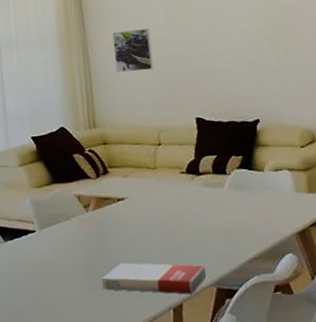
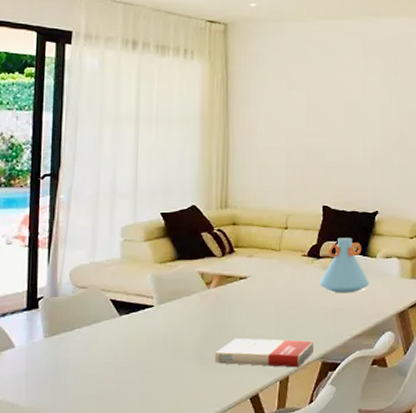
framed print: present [112,28,154,73] -> none [254,118,291,158]
vase: none [202,150,260,213] -> present [319,238,370,294]

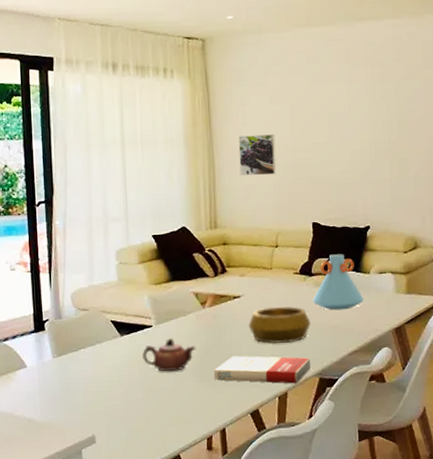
teapot: none [140,319,198,354] -> present [141,338,196,372]
decorative bowl: none [253,288,316,327] -> present [248,306,311,344]
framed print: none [254,118,291,158] -> present [238,134,277,176]

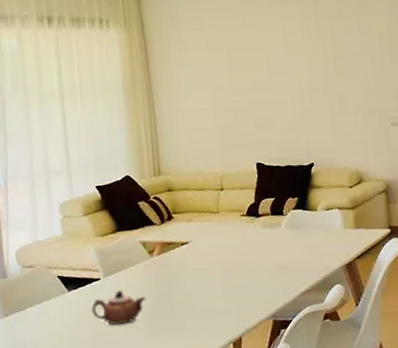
book: present [213,355,310,384] -> none [165,300,263,331]
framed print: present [238,134,277,176] -> none [177,78,218,121]
decorative bowl: present [248,306,311,344] -> none [198,249,261,289]
vase: present [312,254,364,310] -> none [261,193,313,250]

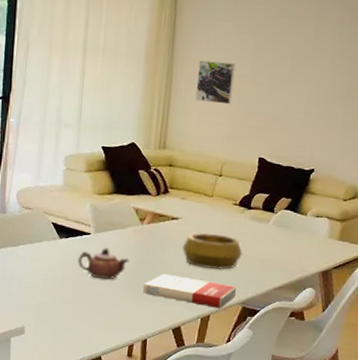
book: none [165,300,263,331] -> present [142,273,236,309]
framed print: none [177,78,218,121] -> present [195,60,236,105]
decorative bowl: none [198,249,261,289] -> present [182,232,242,270]

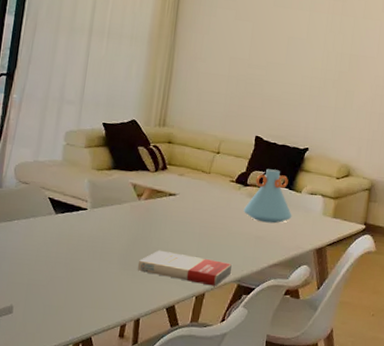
teapot: present [77,248,130,280] -> none [71,223,125,256]
decorative bowl: present [182,232,242,270] -> none [178,208,238,247]
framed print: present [195,60,236,105] -> none [195,44,235,86]
vase: none [247,191,297,247] -> present [243,169,292,224]

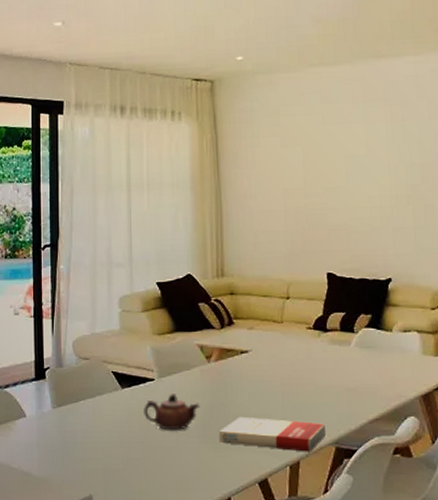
teapot: none [71,223,125,256] -> present [142,394,200,430]
vase: present [243,169,292,224] -> none [327,308,386,371]

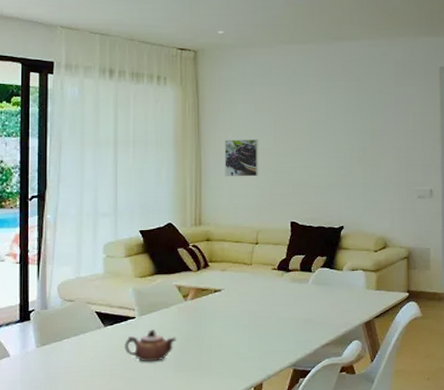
book: present [218,416,325,452] -> none [192,347,285,375]
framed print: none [247,178,288,222] -> present [224,139,259,177]

